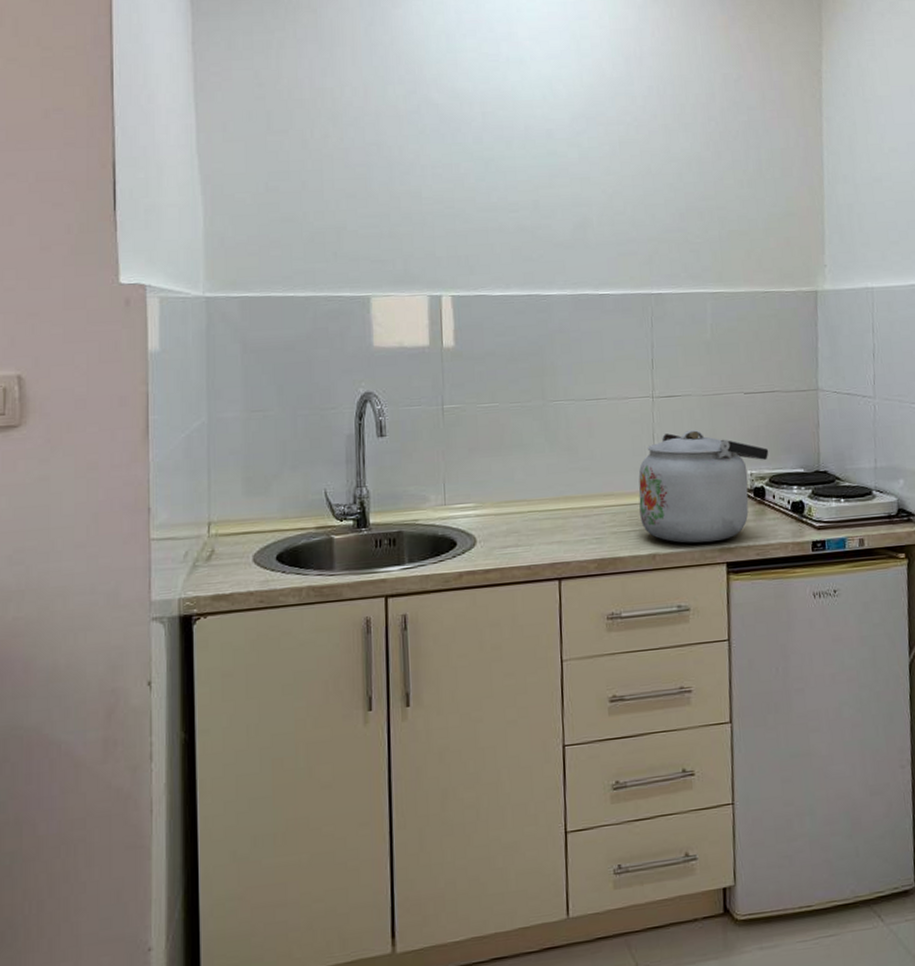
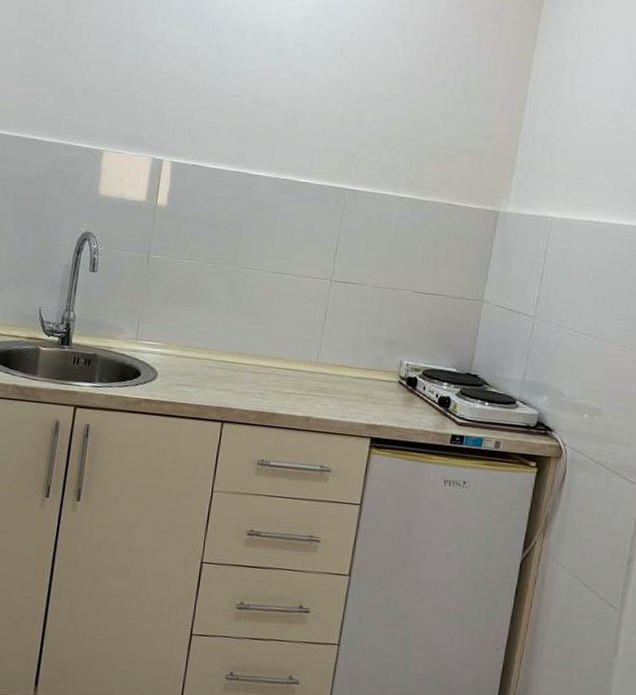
kettle: present [638,429,769,543] -> none [301,314,428,418]

